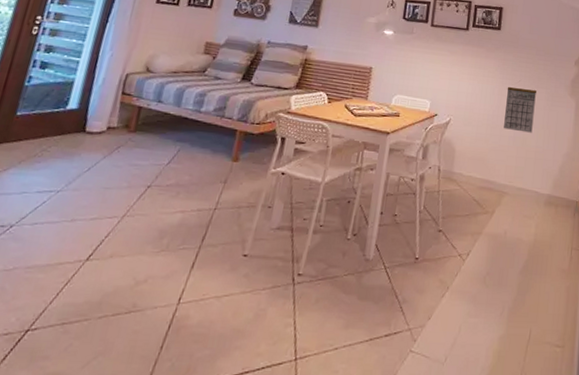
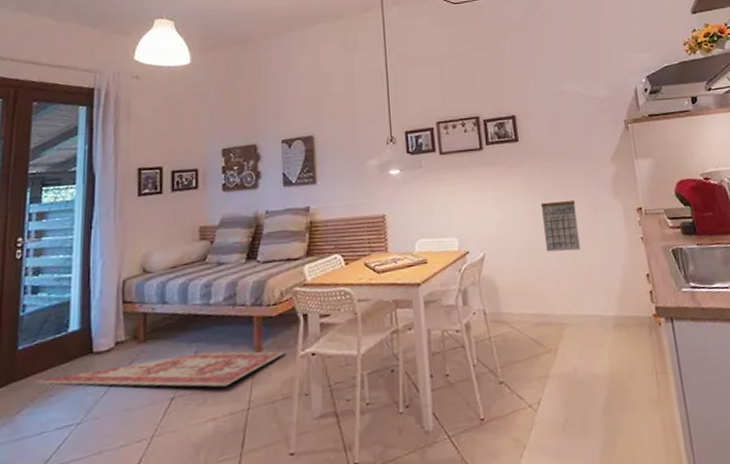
rug: none [24,145,259,186] -> present [33,351,285,388]

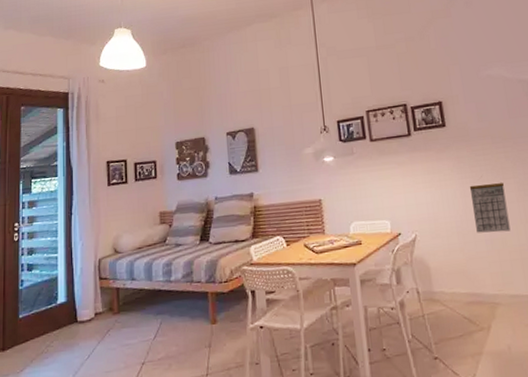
rug: present [33,351,285,388] -> none [32,323,237,355]

